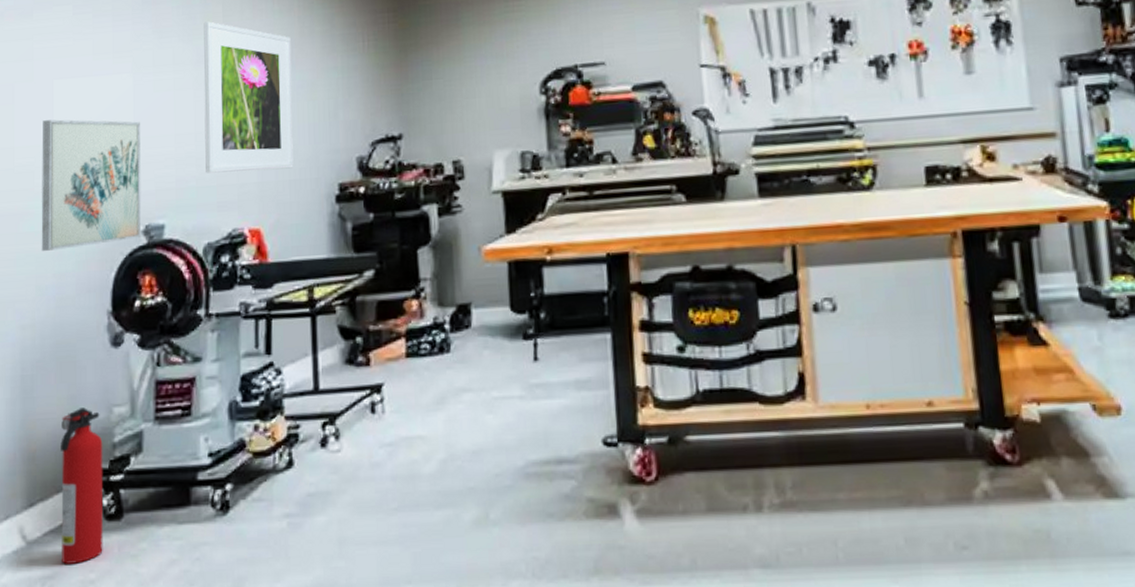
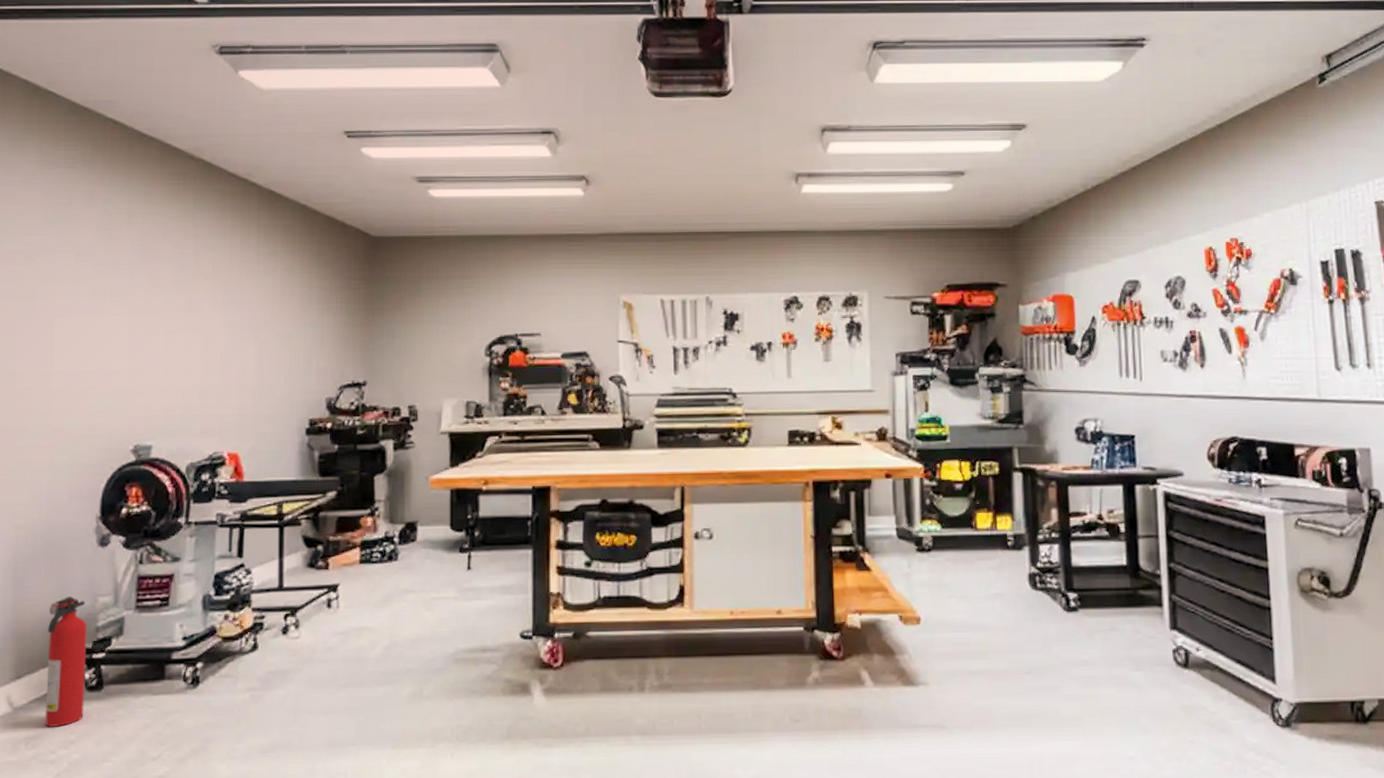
wall art: present [41,119,141,251] -> none [37,351,133,463]
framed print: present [203,21,294,174] -> none [191,276,273,405]

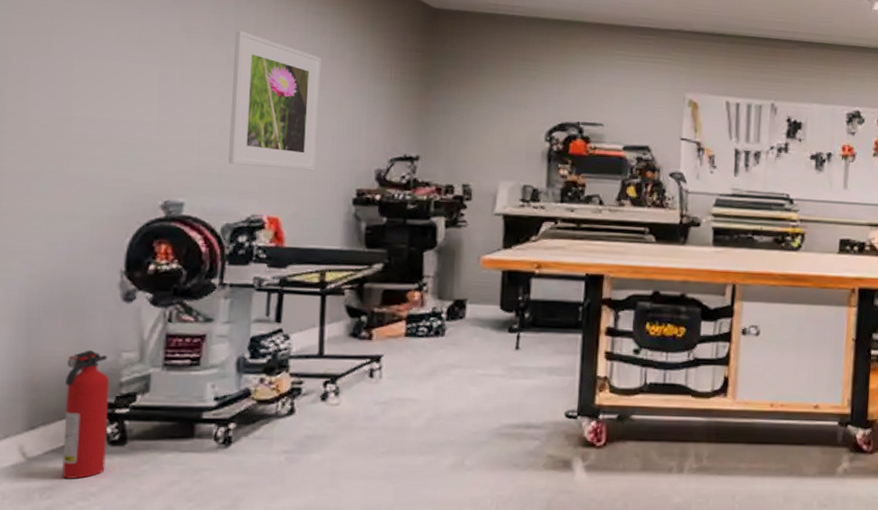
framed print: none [191,276,273,405] -> present [229,30,321,171]

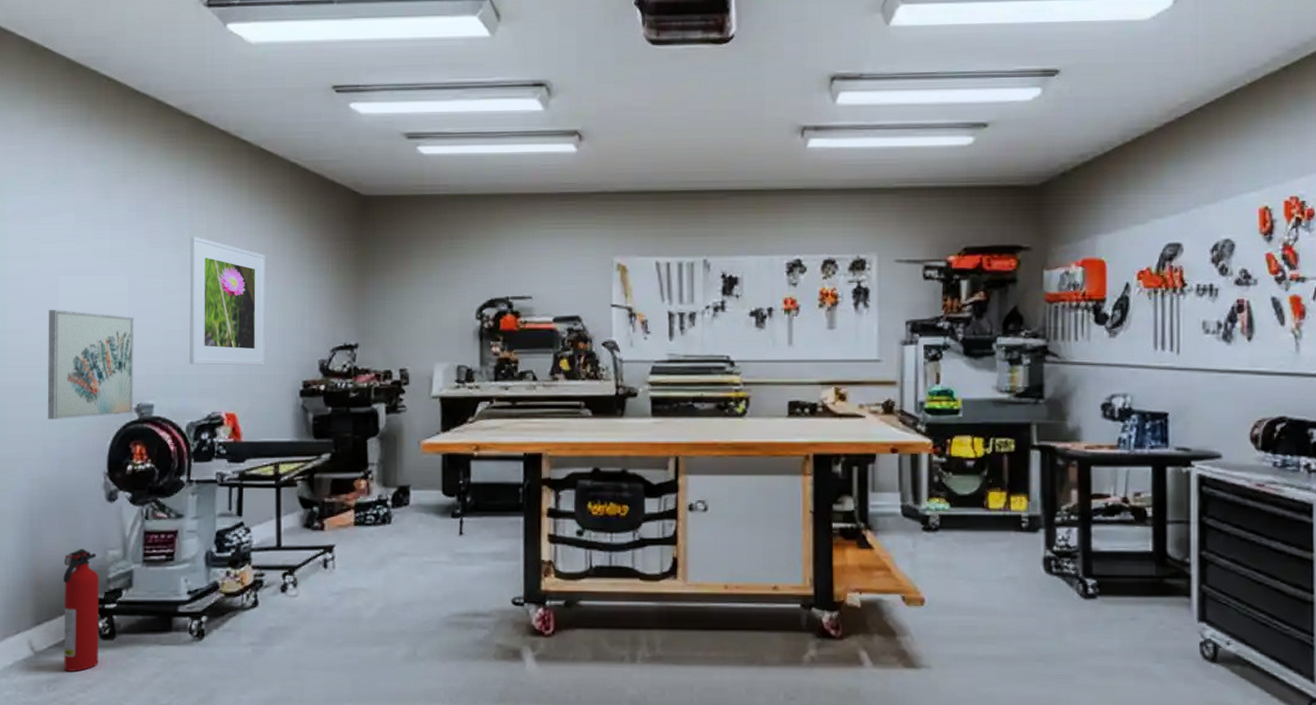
wall art: none [53,93,164,212] -> present [47,310,134,419]

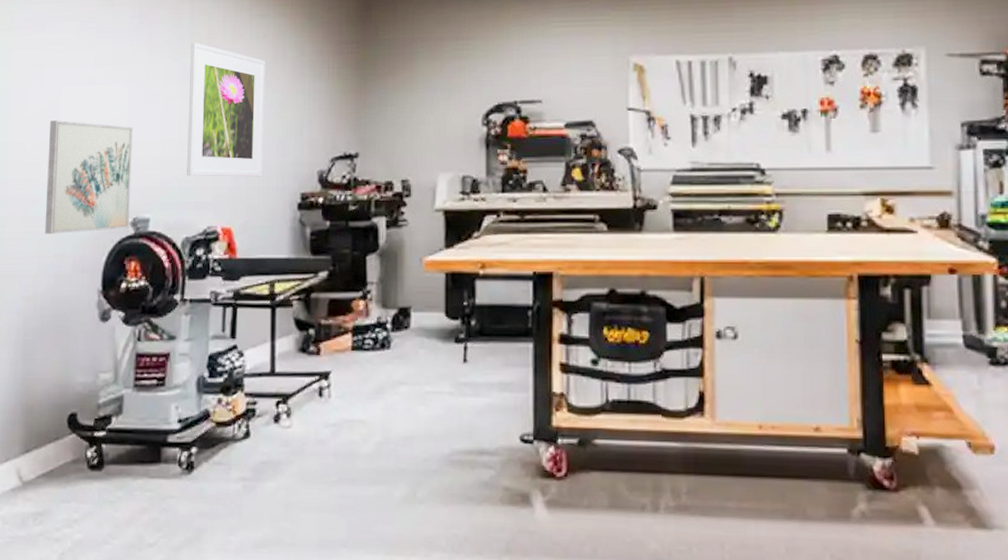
fire extinguisher: present [63,549,99,671] -> none [51,371,90,504]

